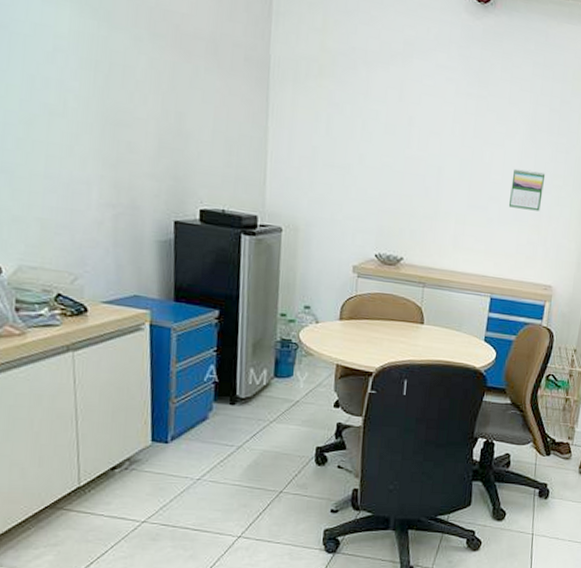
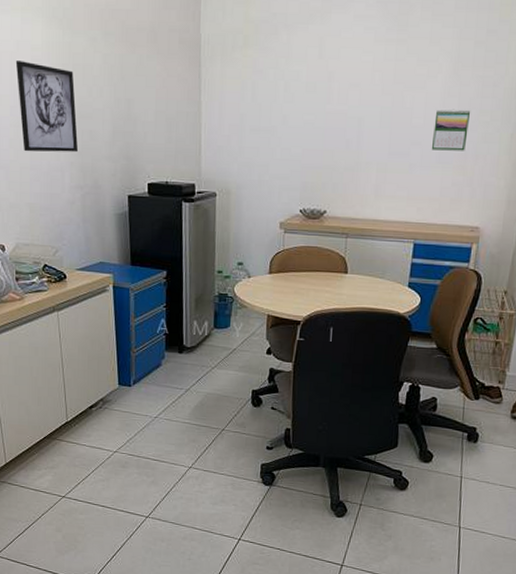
wall art: none [30,46,112,165] -> present [15,61,79,153]

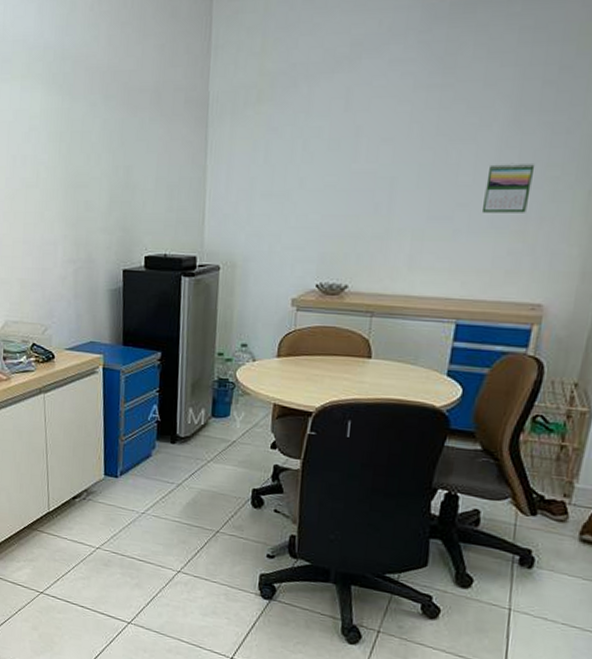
wall art: present [15,61,79,153] -> none [13,130,73,225]

